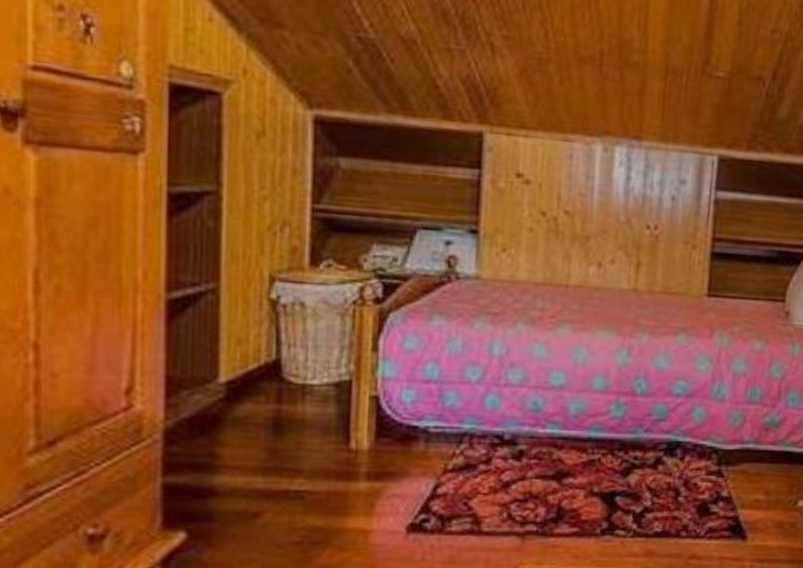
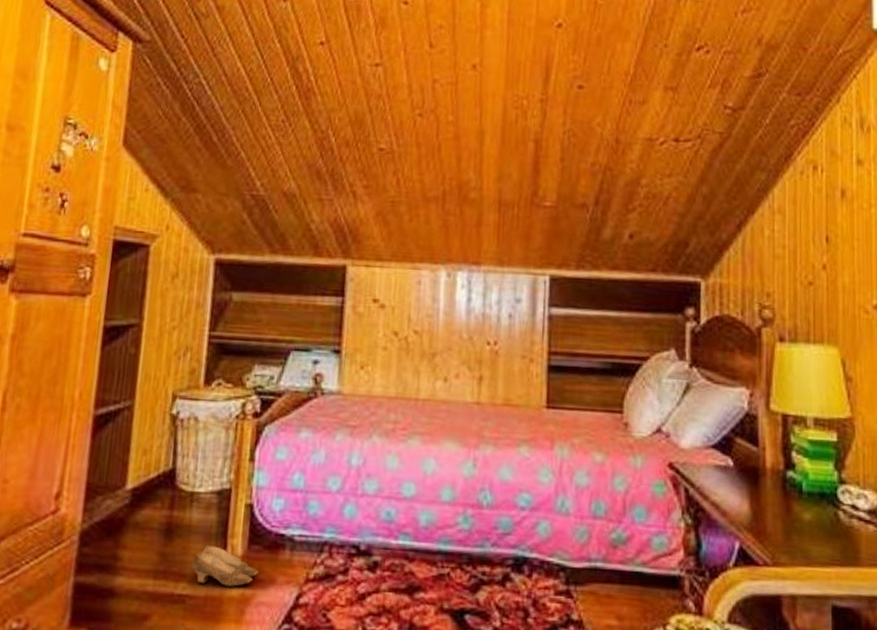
slippers: none [309,440,389,480] -> present [192,545,259,587]

